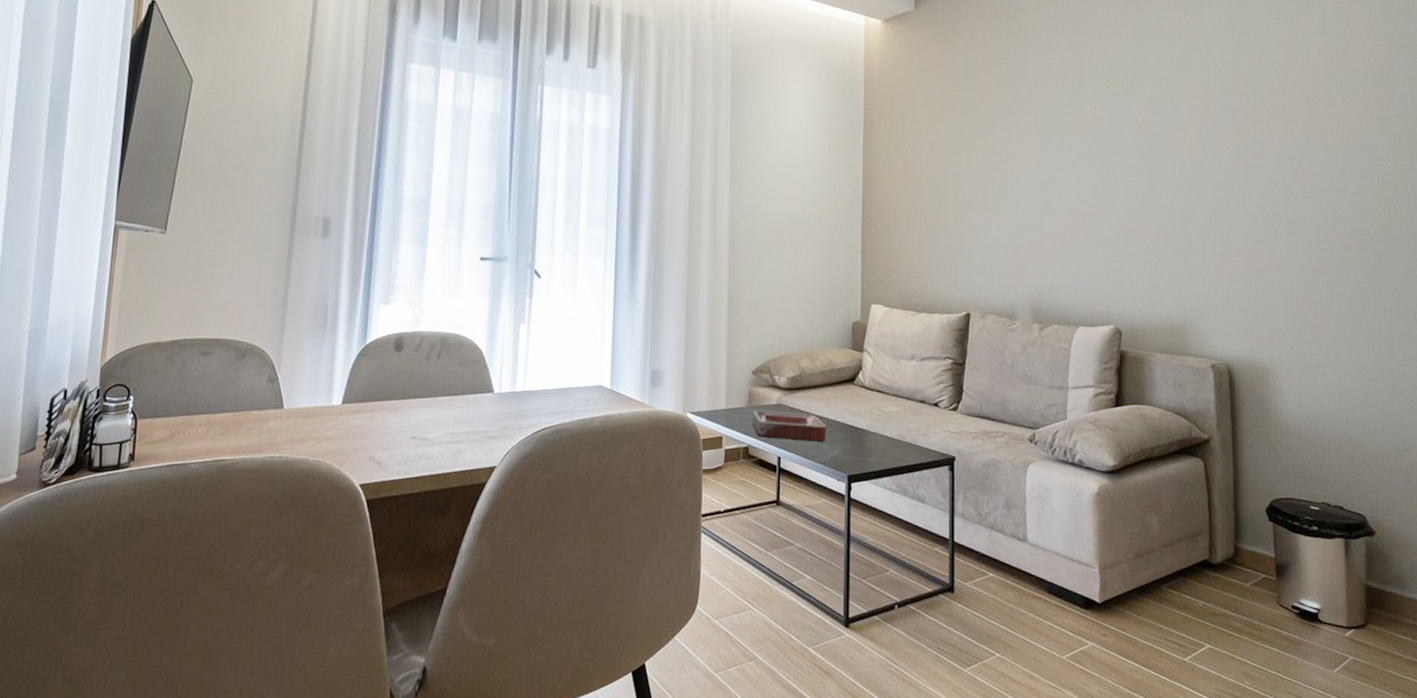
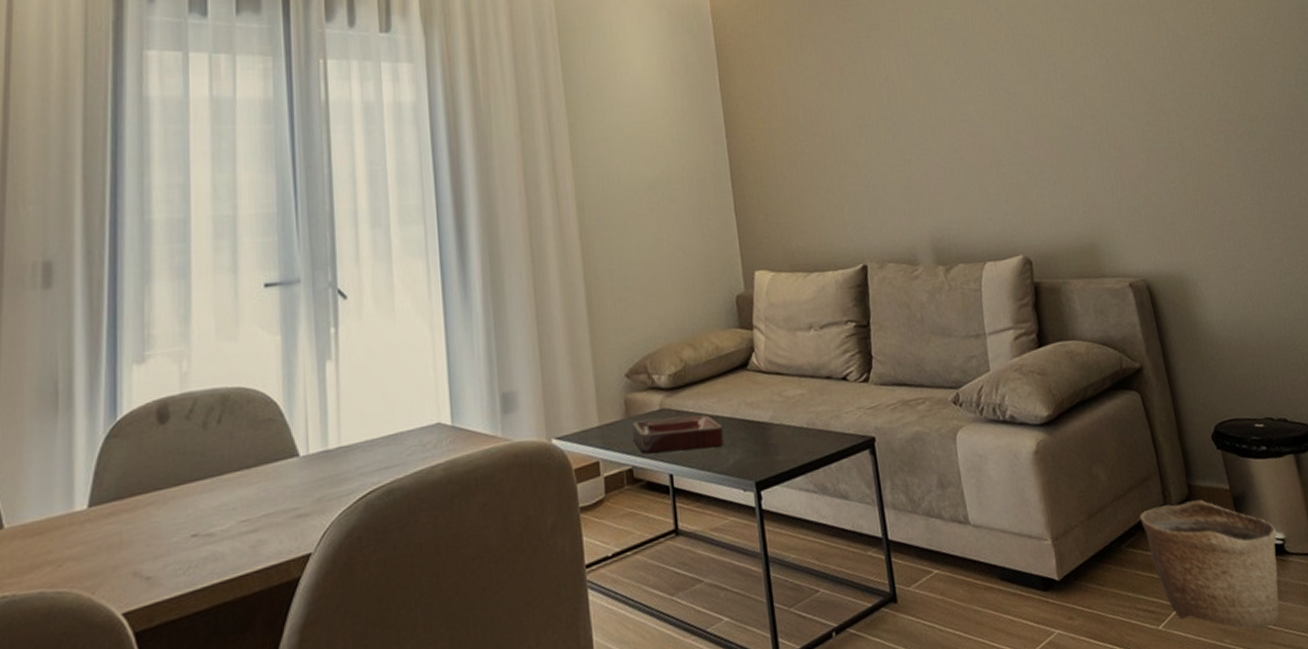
basket: none [1184,560,1314,680] -> present [1139,499,1280,630]

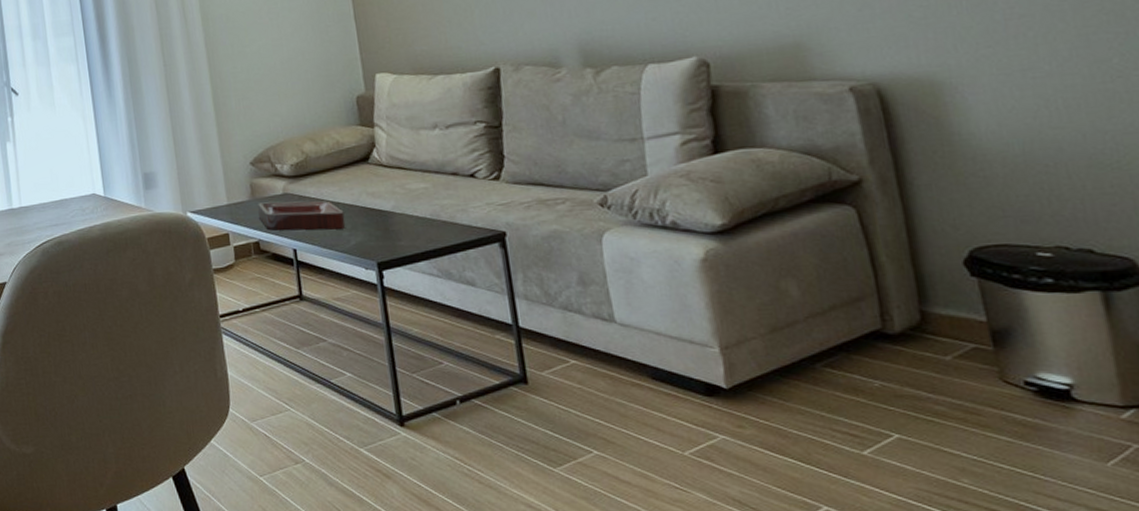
basket: present [1139,499,1280,630] -> none [844,328,1061,476]

